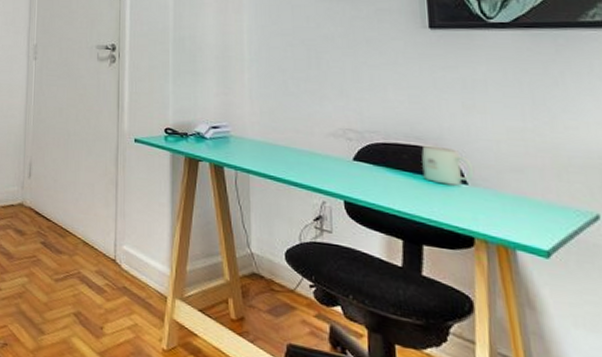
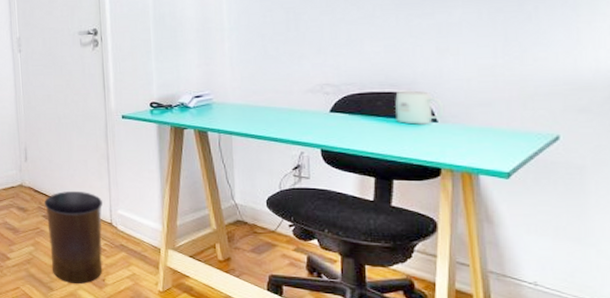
waste bin: none [44,217,107,330] -> present [44,190,103,284]

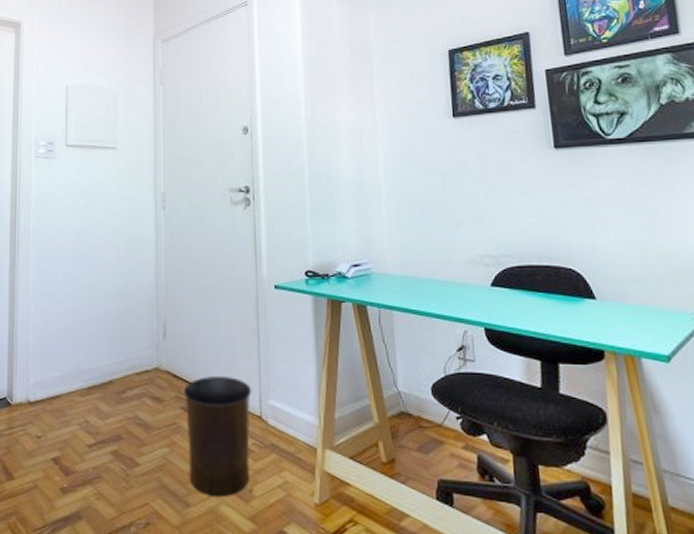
mug: present [394,90,445,125] -> none [553,264,601,302]

